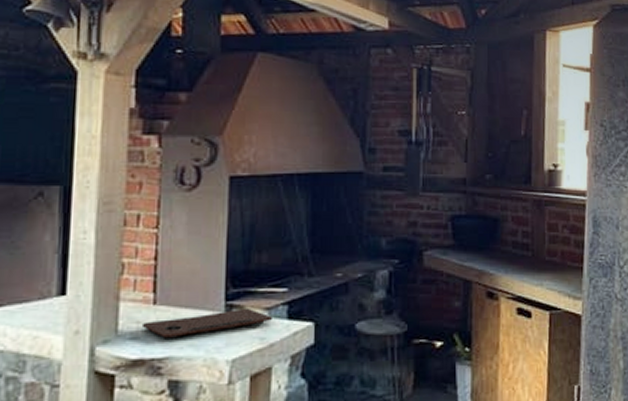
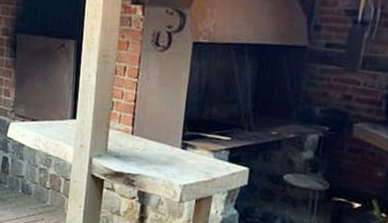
cutting board: present [141,307,274,339] -> none [123,146,217,163]

